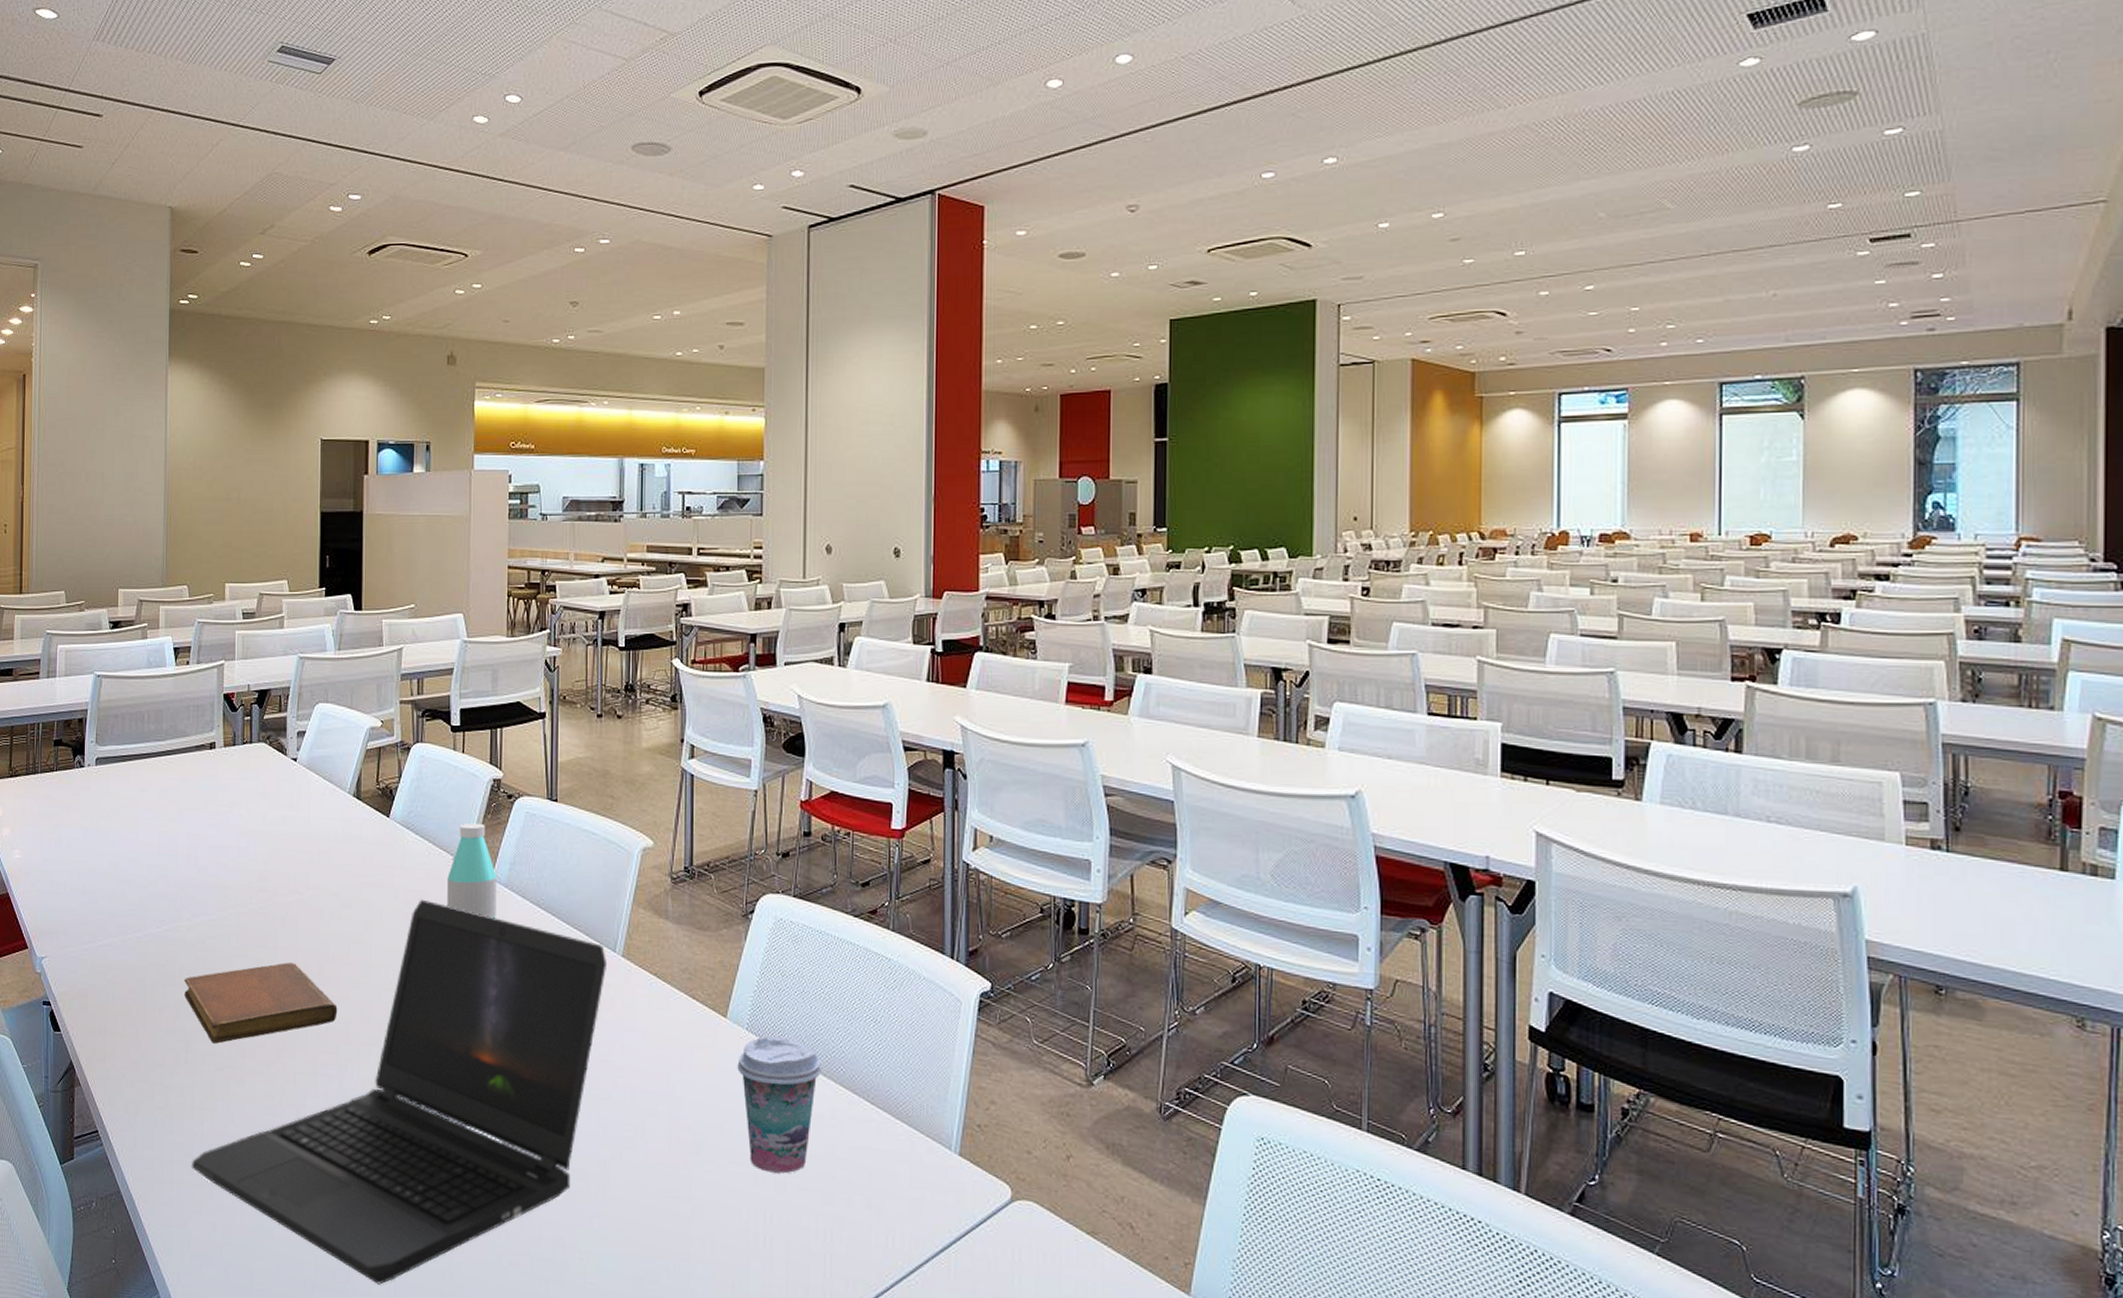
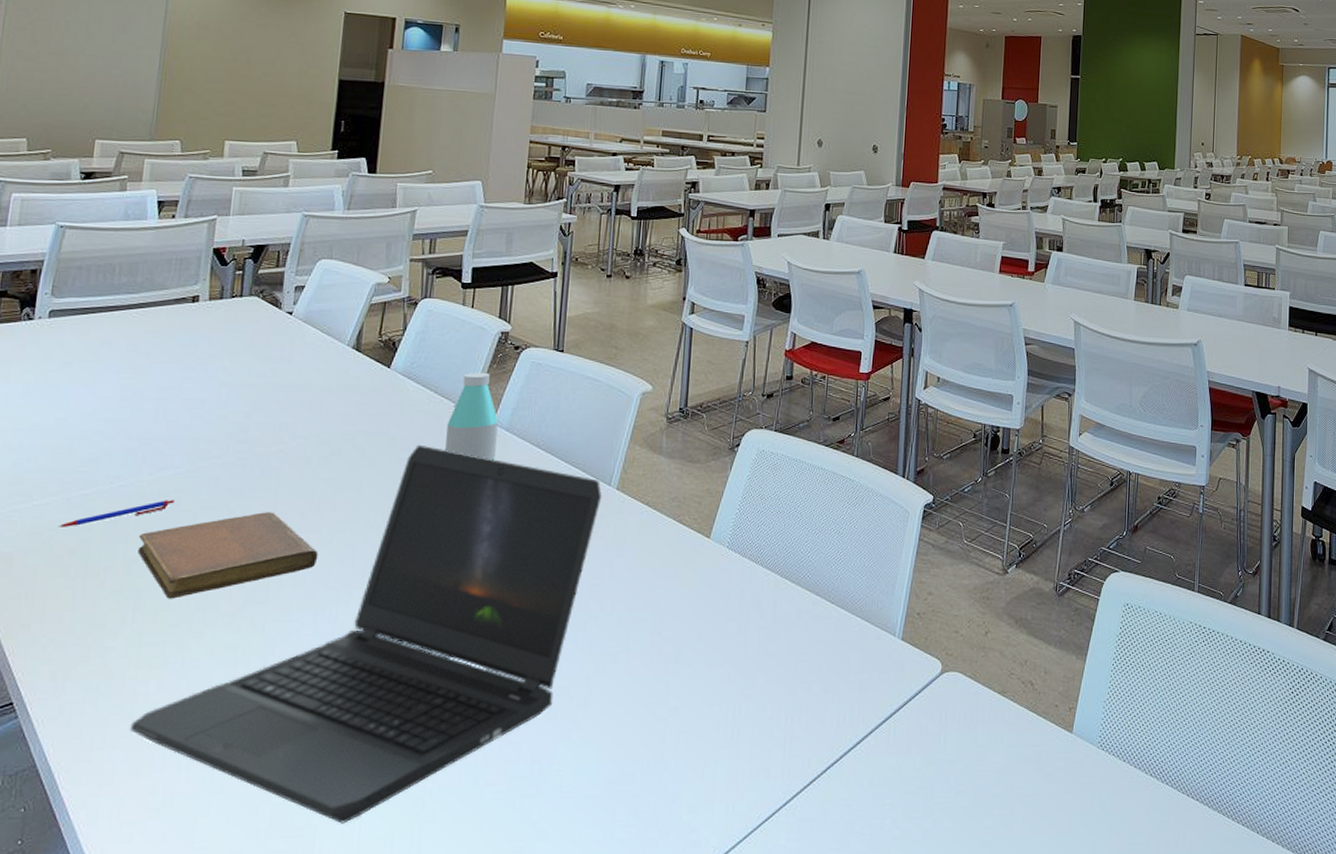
pen: none [119,946,210,968] -> present [58,500,174,527]
coffee cup: present [737,1036,822,1174] -> none [717,551,791,671]

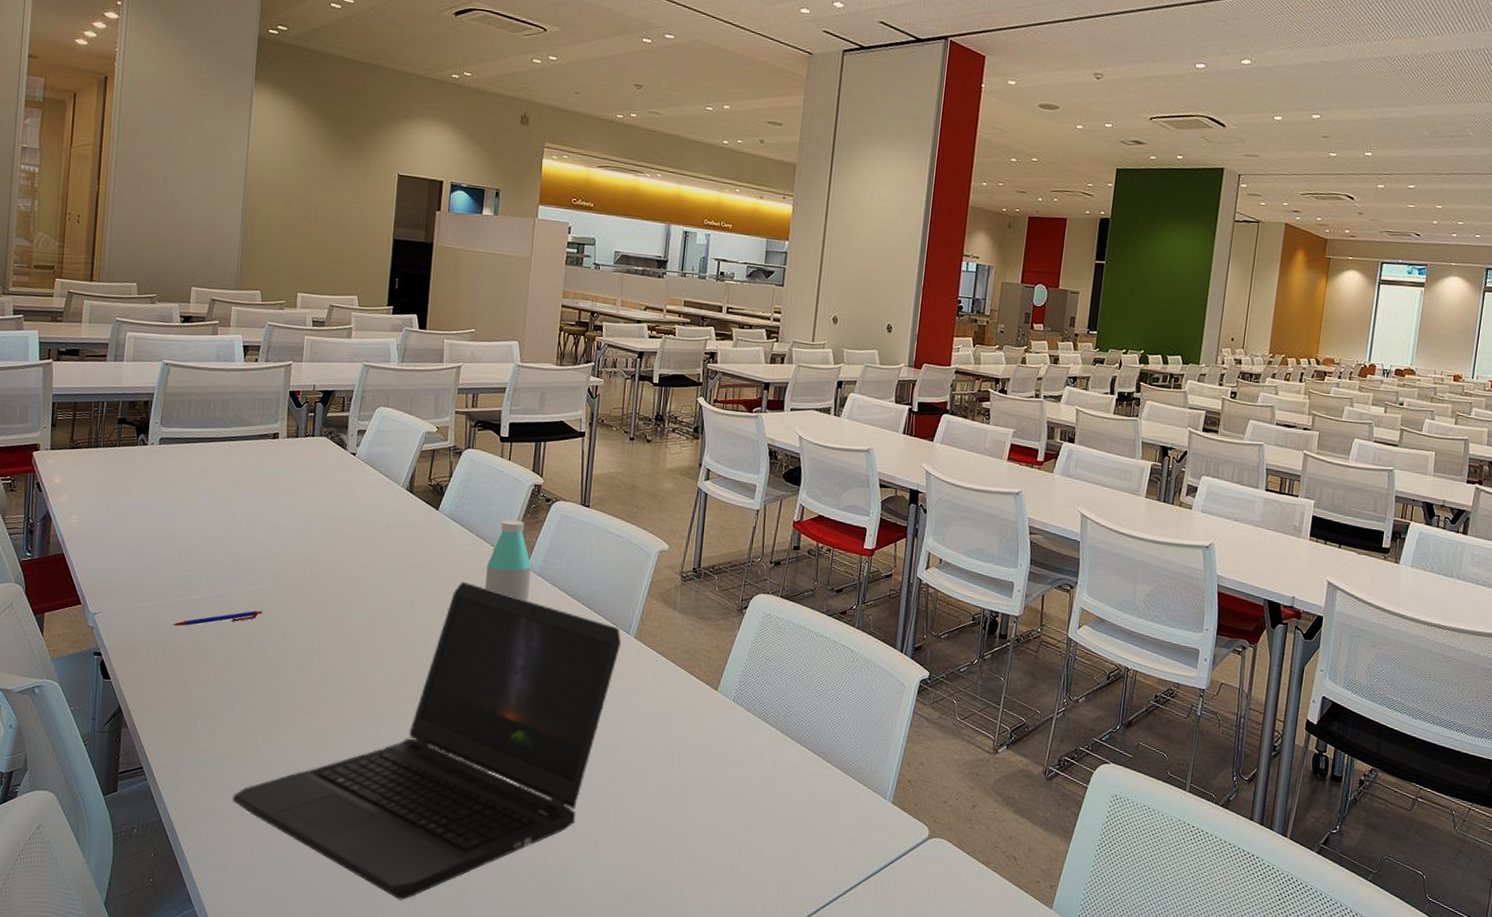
notebook: present [138,512,318,599] -> none [235,628,379,696]

